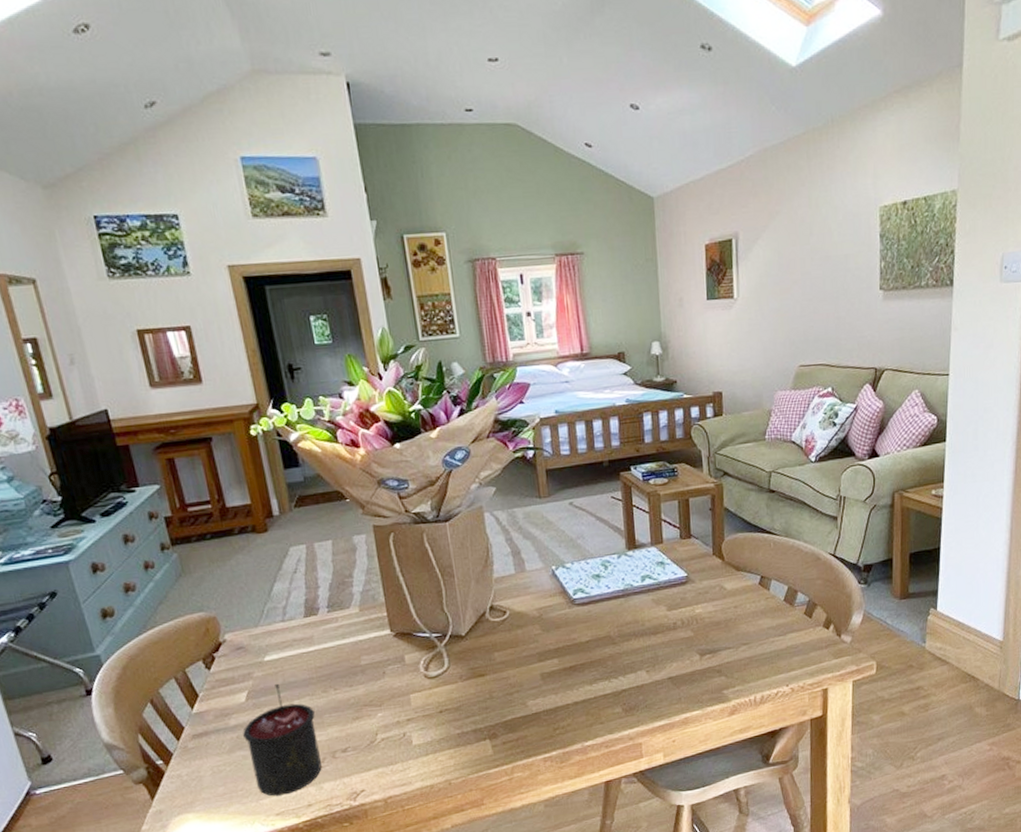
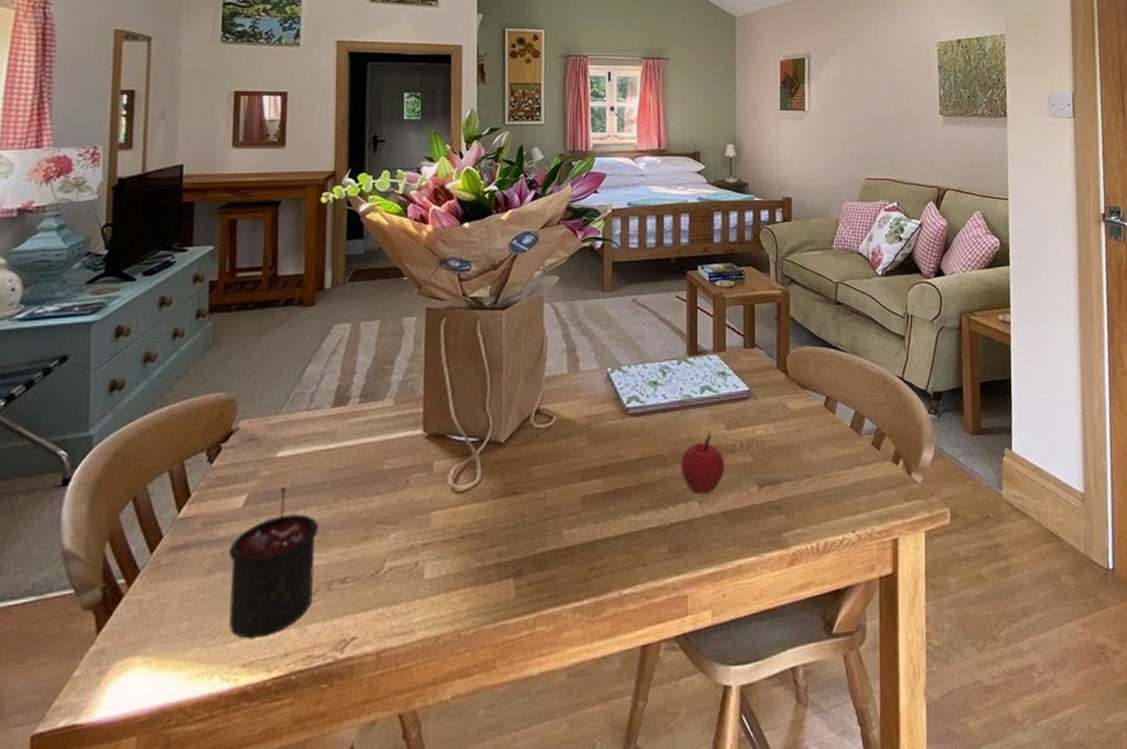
apple: none [627,613,668,665] -> present [680,431,725,494]

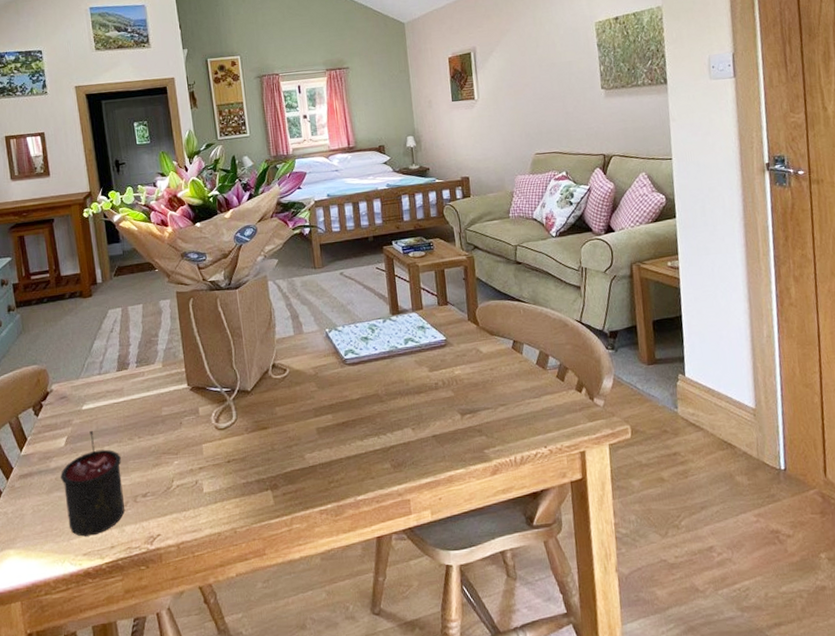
apple: present [680,431,725,494] -> none [393,373,431,423]

